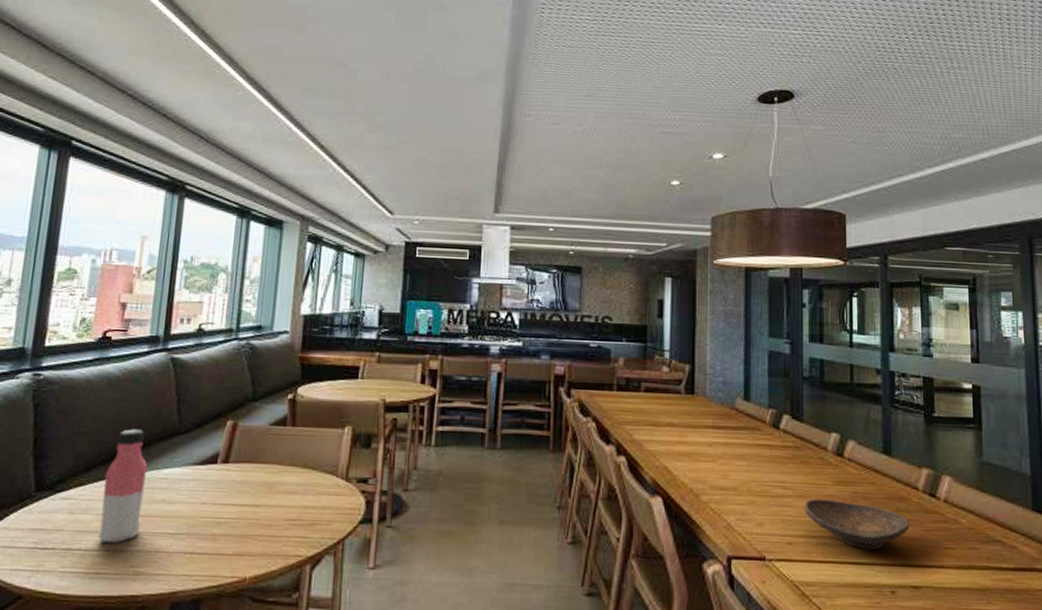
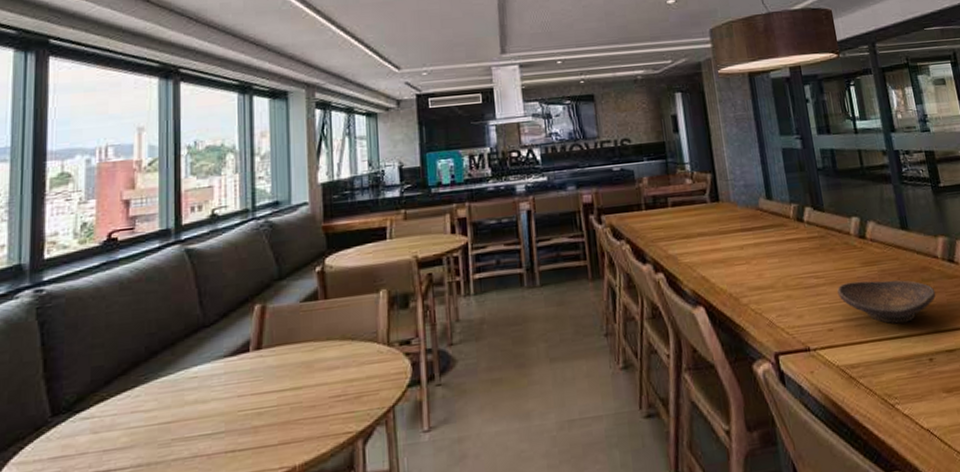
water bottle: present [98,429,148,543] -> none [127,330,174,458]

